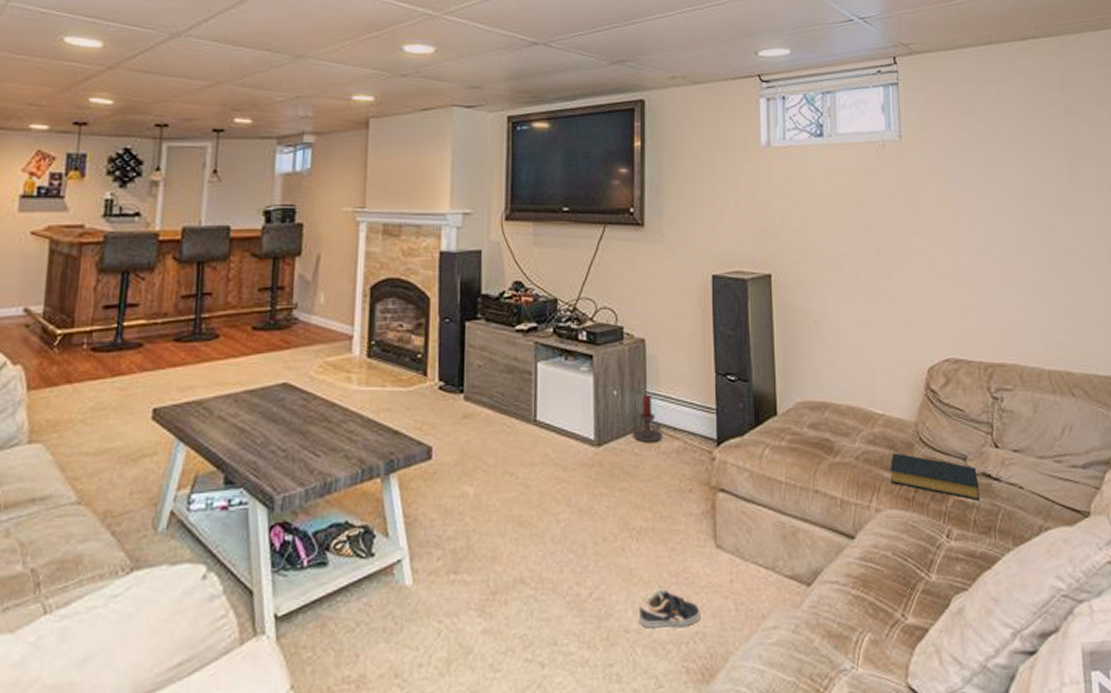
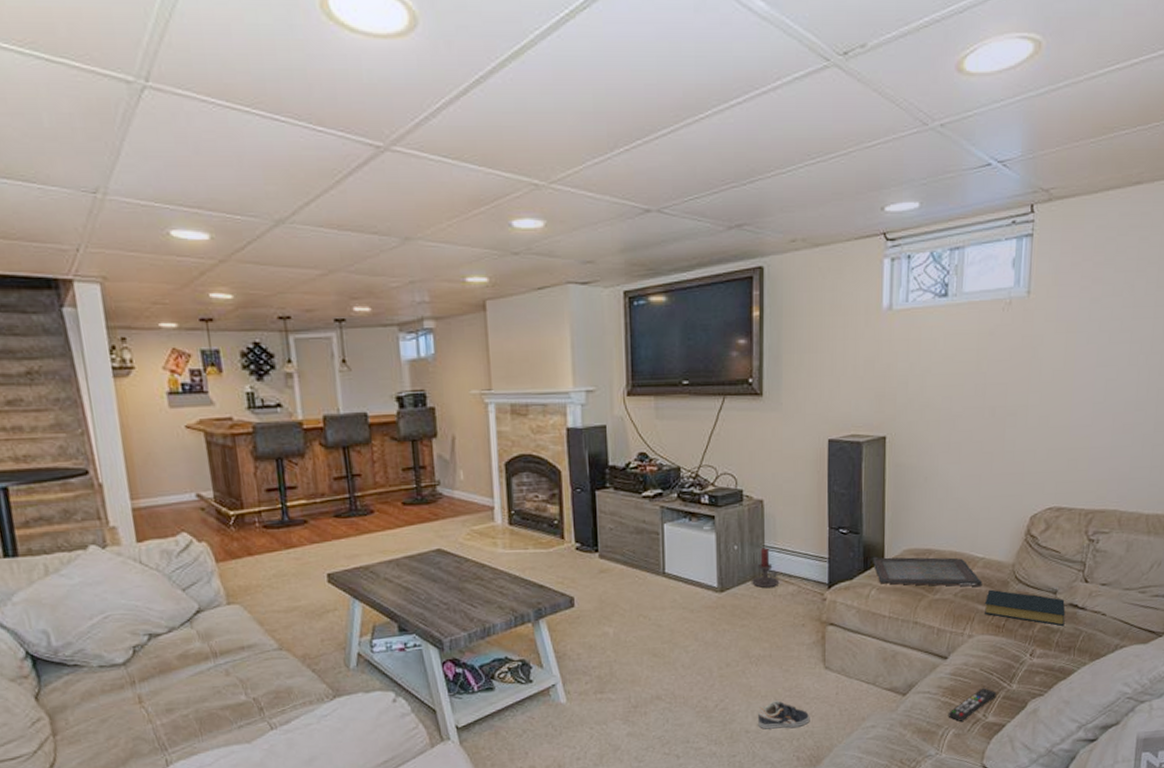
serving tray: none [763,409,885,450] -> present [872,556,983,587]
remote control: none [861,577,915,623] -> present [948,687,997,722]

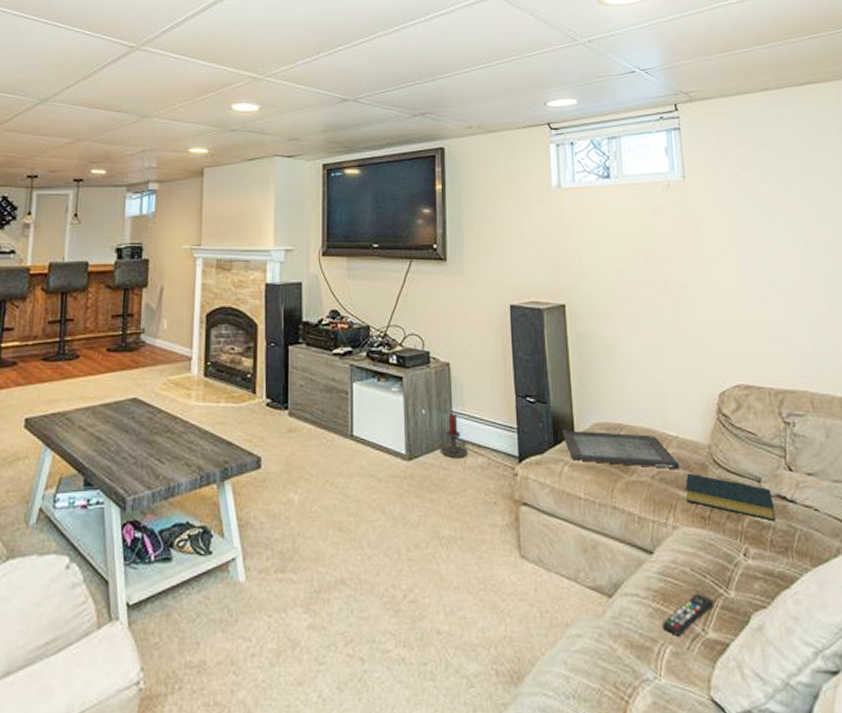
sneaker: present [758,701,810,729] -> none [450,594,508,631]

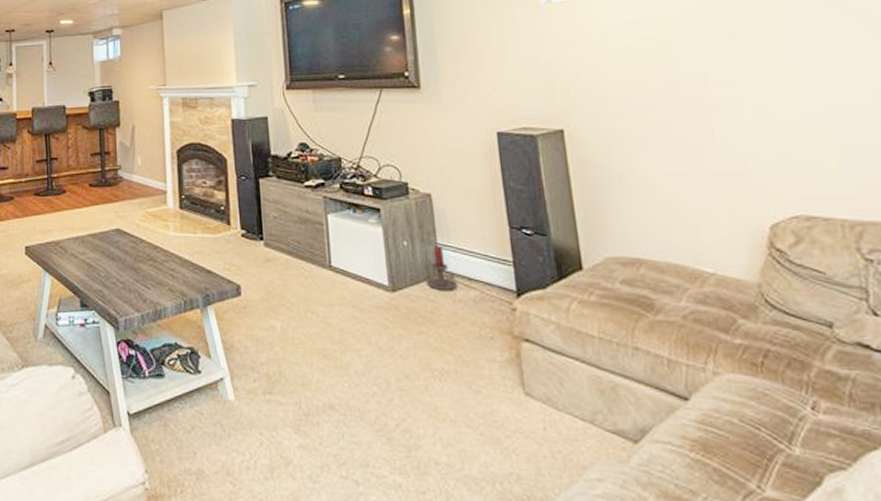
serving tray: present [561,429,680,470] -> none [566,263,720,310]
remote control: present [662,593,714,636] -> none [703,446,773,491]
hardback book: present [684,473,776,521] -> none [727,314,856,372]

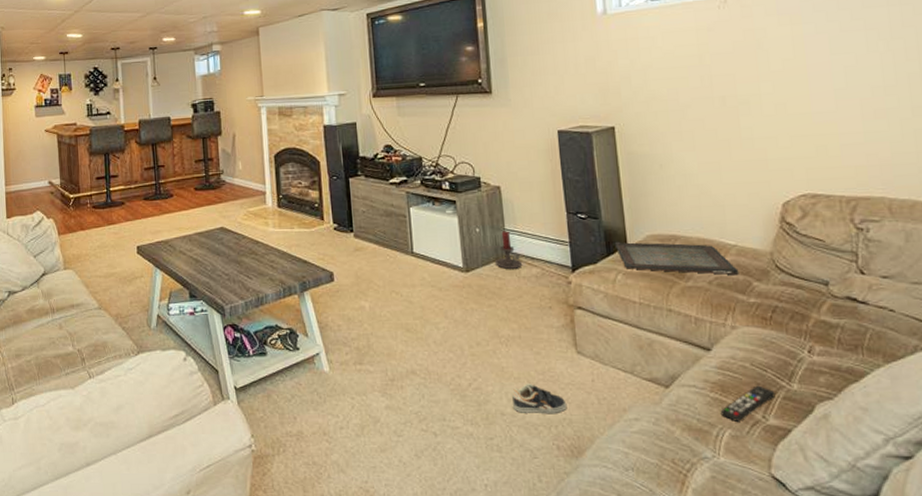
sneaker: none [448,428,514,466] -> present [512,384,567,413]
serving tray: none [566,263,720,310] -> present [614,241,739,276]
remote control: none [703,446,773,491] -> present [720,385,776,421]

